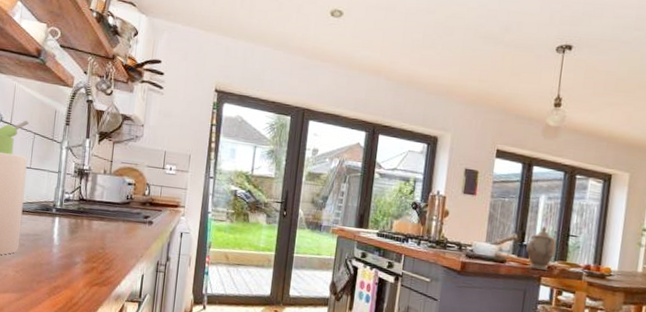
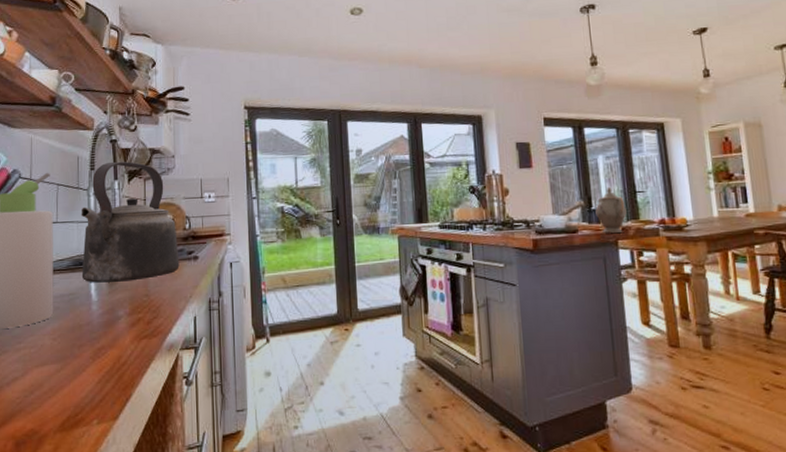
kettle: none [47,120,137,233] -> present [81,161,180,283]

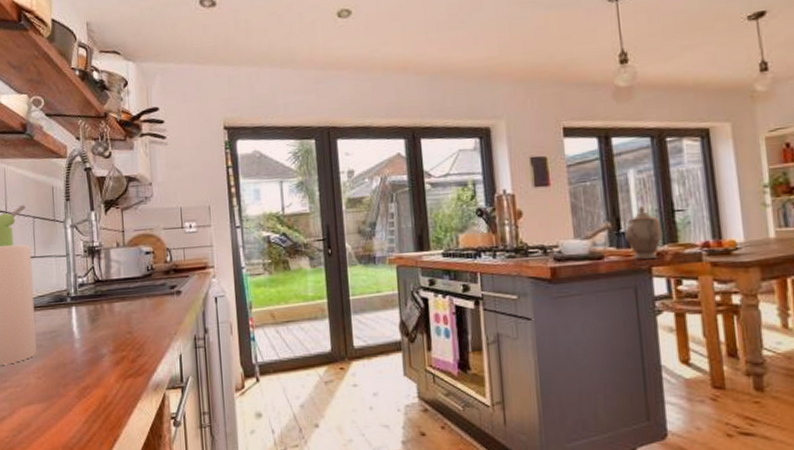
kettle: present [81,161,180,283] -> none [58,191,162,320]

